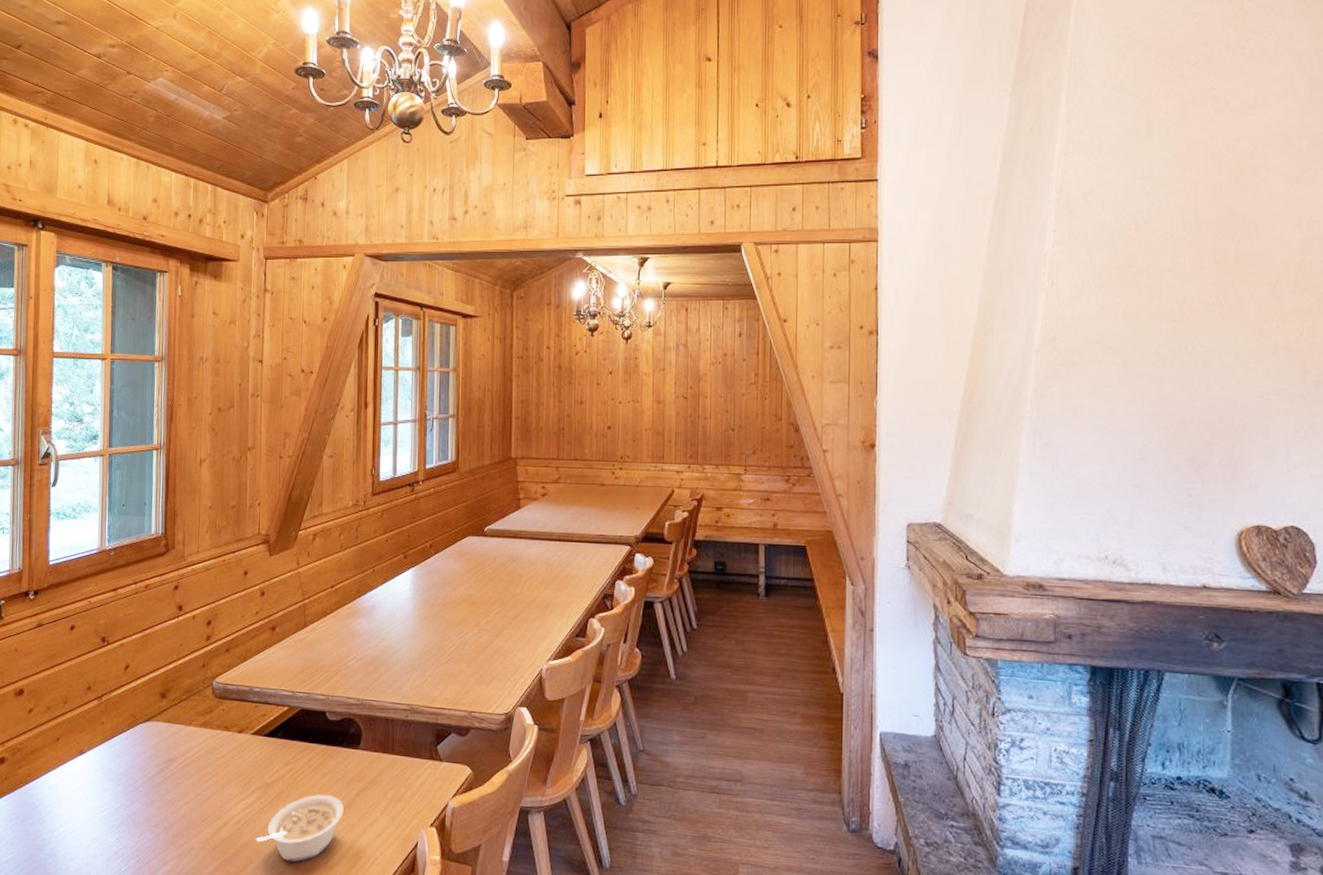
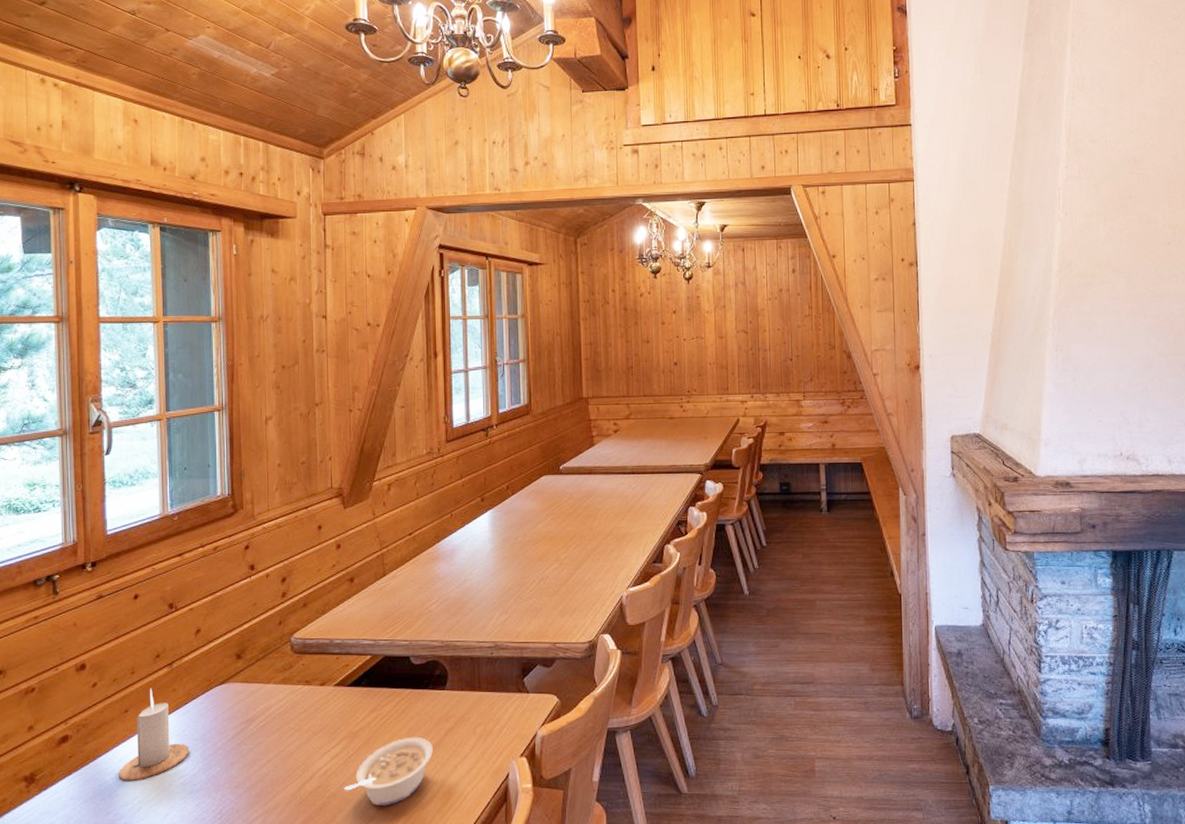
candle: none [47,719,113,809] -> present [118,688,189,781]

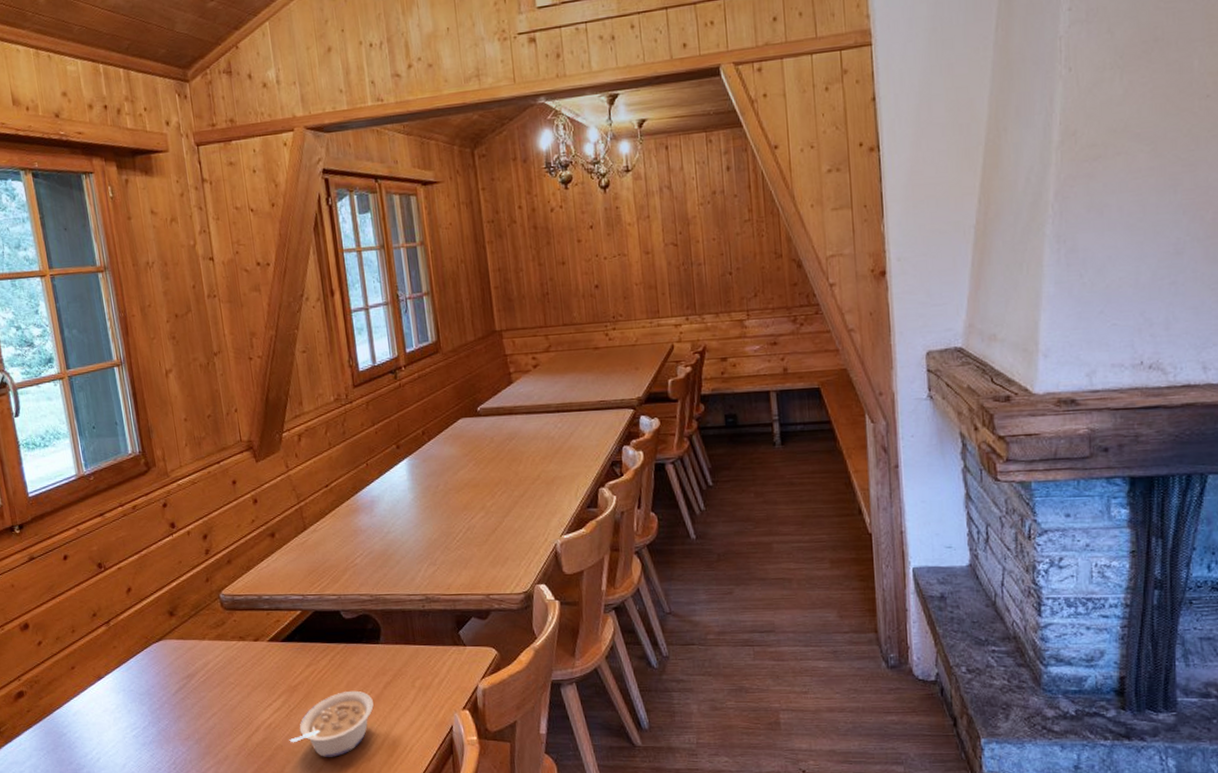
candle: present [118,688,189,781] -> none [74,645,137,733]

